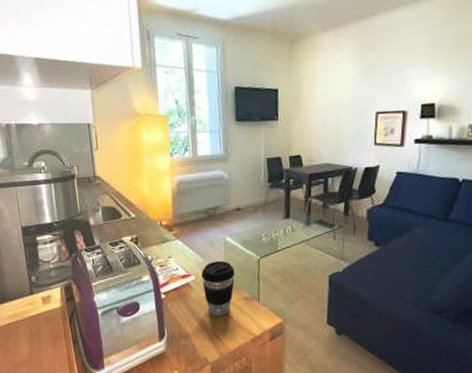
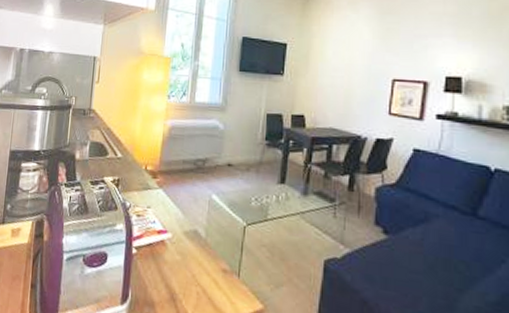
coffee cup: present [201,261,235,316] -> none [178,219,217,288]

